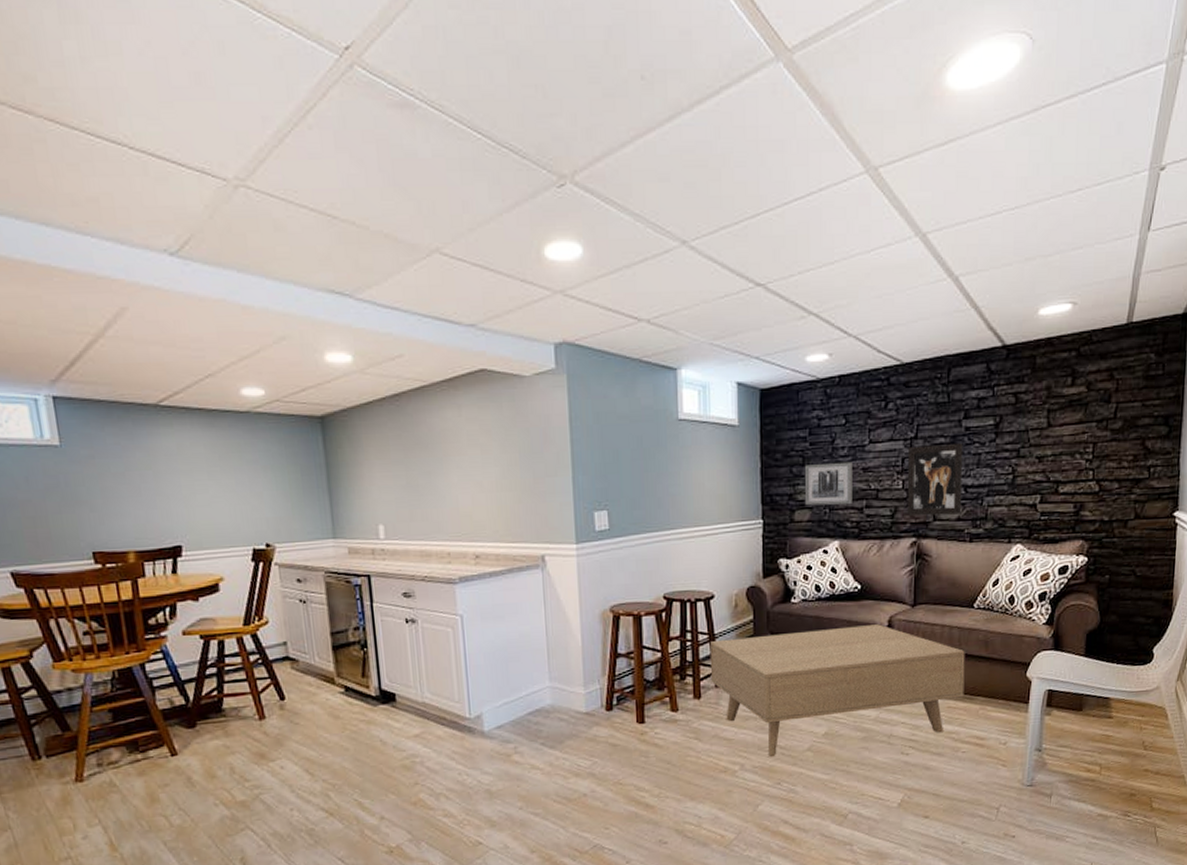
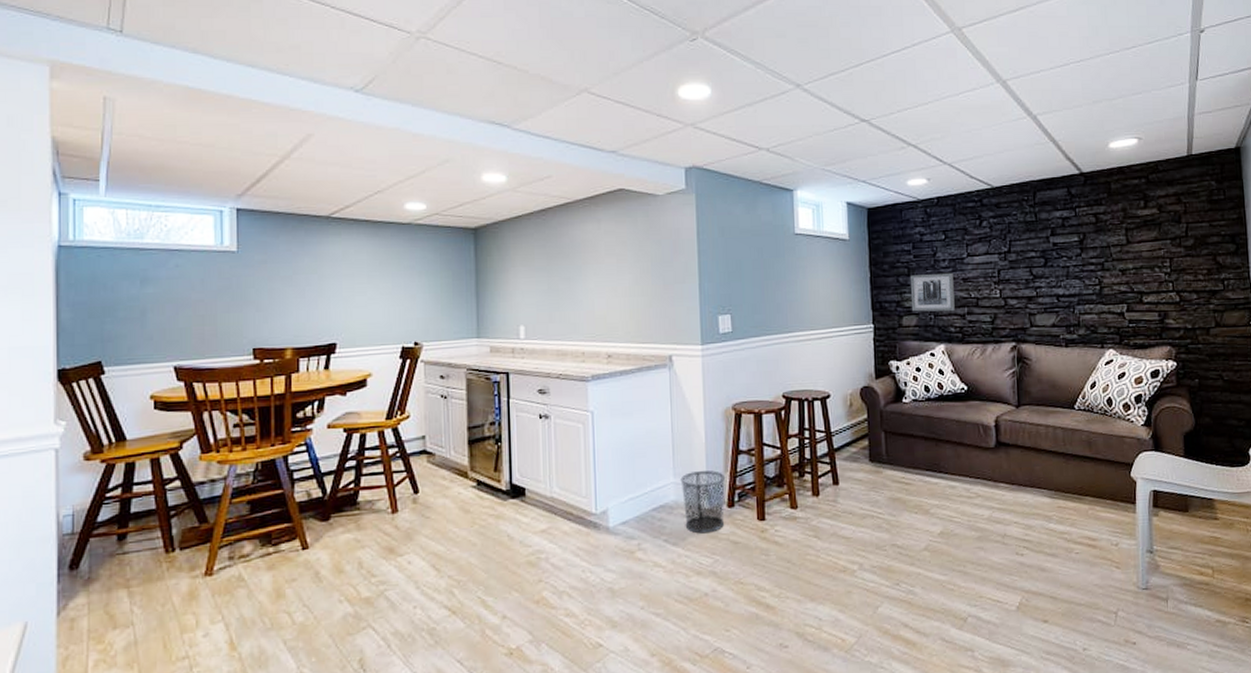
waste bin: none [556,674,604,737] -> present [680,470,726,534]
coffee table: present [709,624,965,758] -> none [826,424,1073,557]
wall art: present [907,442,963,516] -> none [1002,256,1056,322]

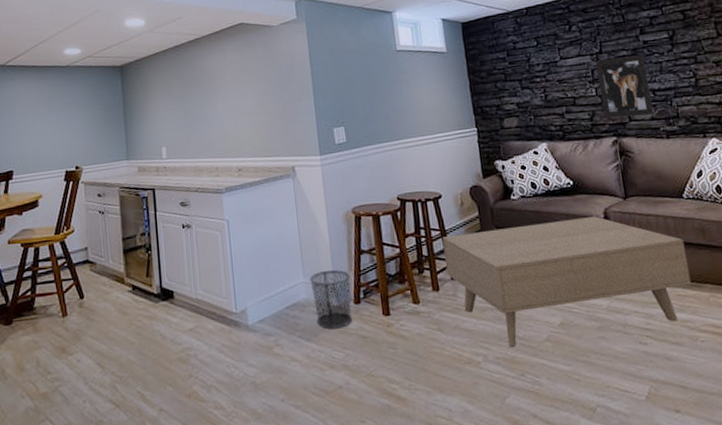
coffee table: none [826,424,1073,557] -> present [442,216,691,348]
wall art: present [909,272,955,312] -> none [507,75,553,114]
wall art: none [1002,256,1056,322] -> present [595,54,654,118]

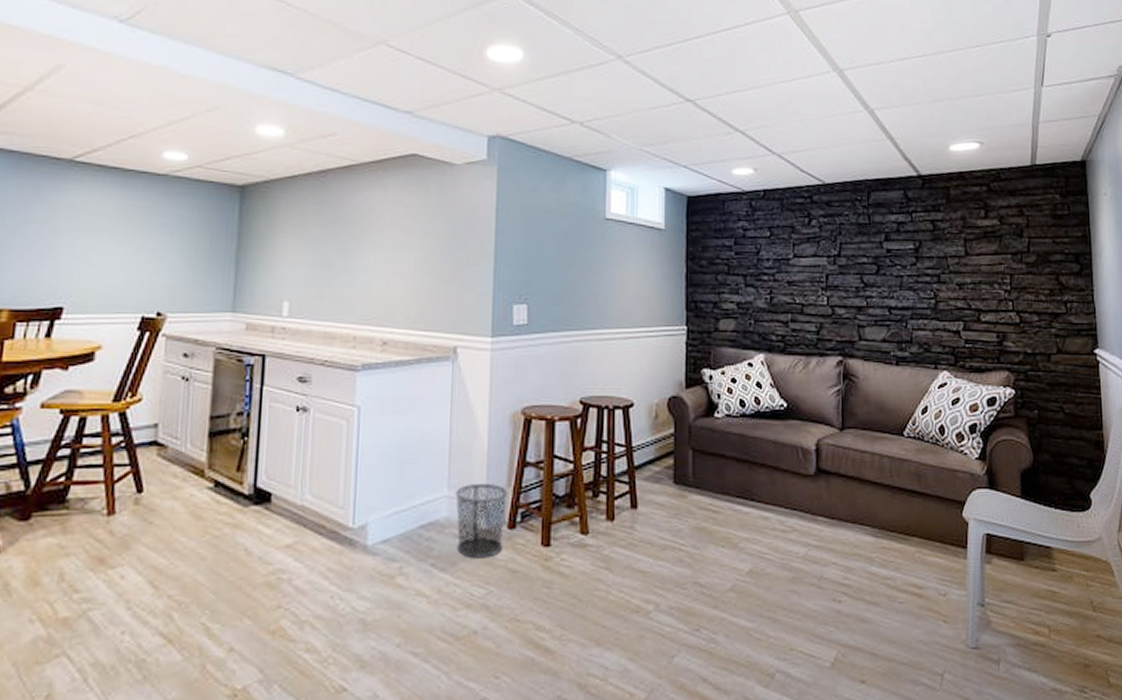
coffee table: present [442,216,691,348] -> none [626,448,898,597]
wall art: present [595,54,654,118] -> none [831,263,887,335]

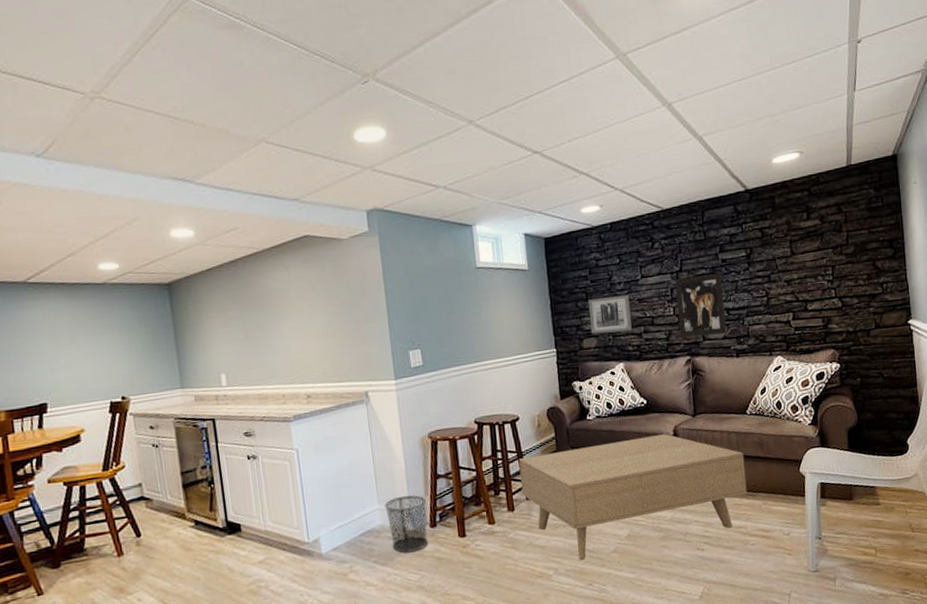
coffee table: none [626,448,898,597] -> present [518,434,747,561]
wall art: none [729,273,777,316] -> present [588,294,632,335]
wall art: none [831,263,887,335] -> present [675,272,727,337]

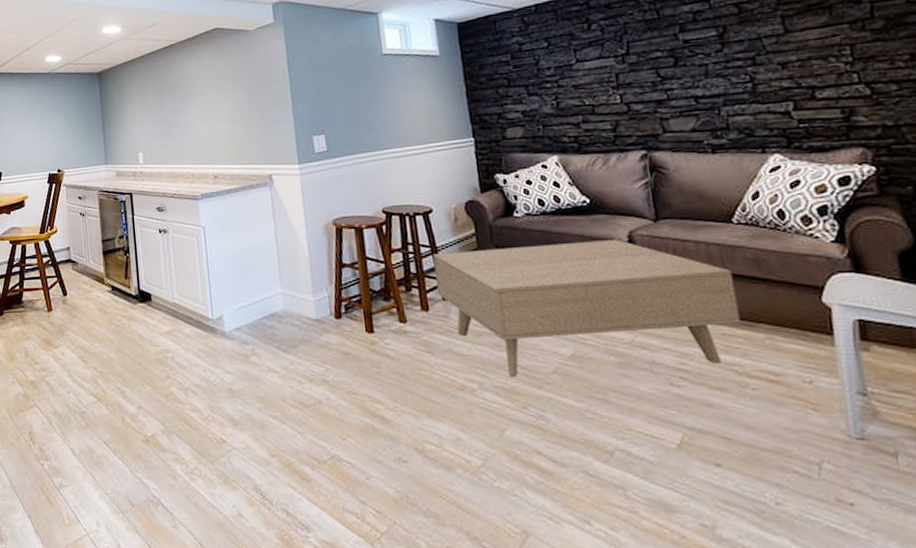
waste bin: present [384,495,428,553] -> none [287,283,332,343]
wall art: present [588,294,632,335] -> none [510,80,567,124]
wall art: present [675,272,727,337] -> none [620,55,696,129]

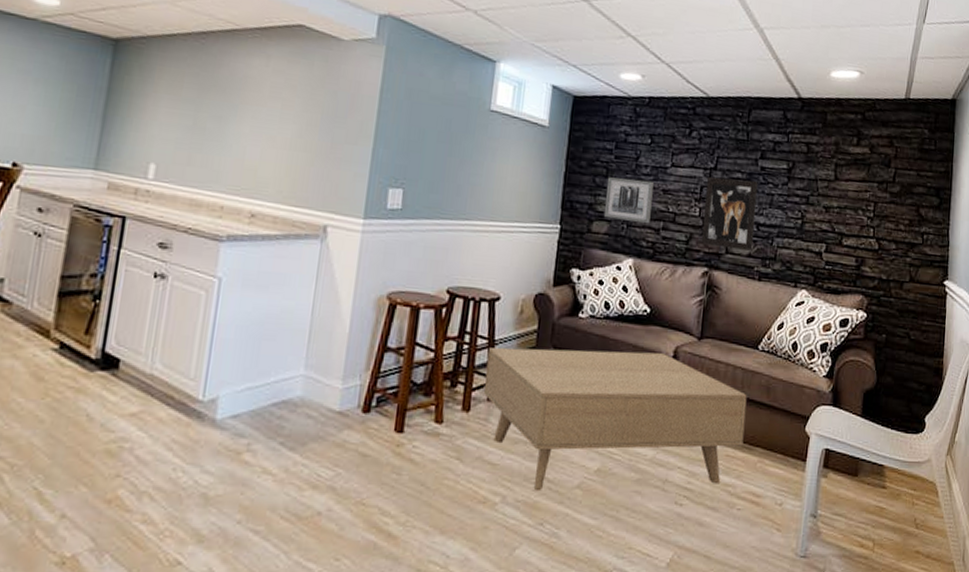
wall art: none [510,80,567,124] -> present [603,177,654,223]
wall art: none [620,55,696,129] -> present [701,176,758,251]

